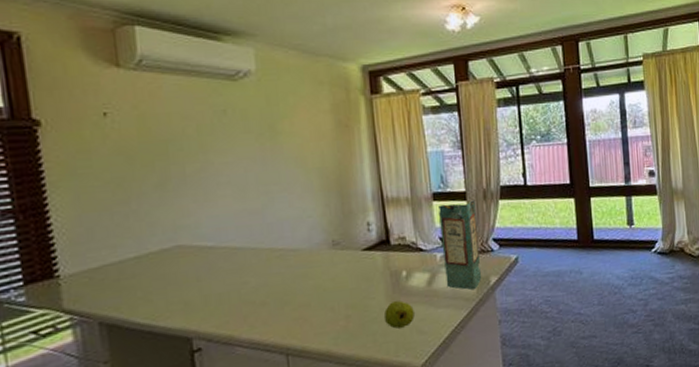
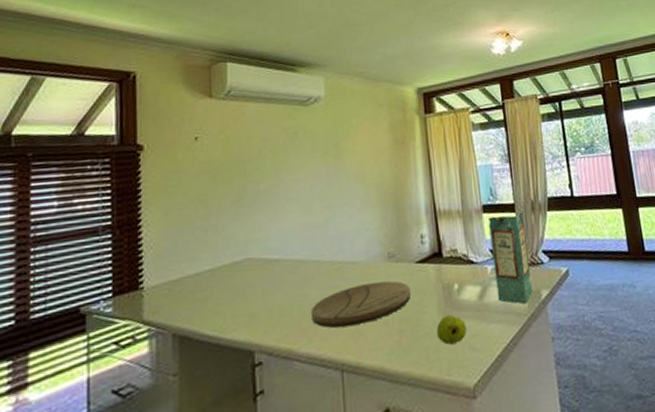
cutting board: none [252,268,357,315] -> present [312,280,411,328]

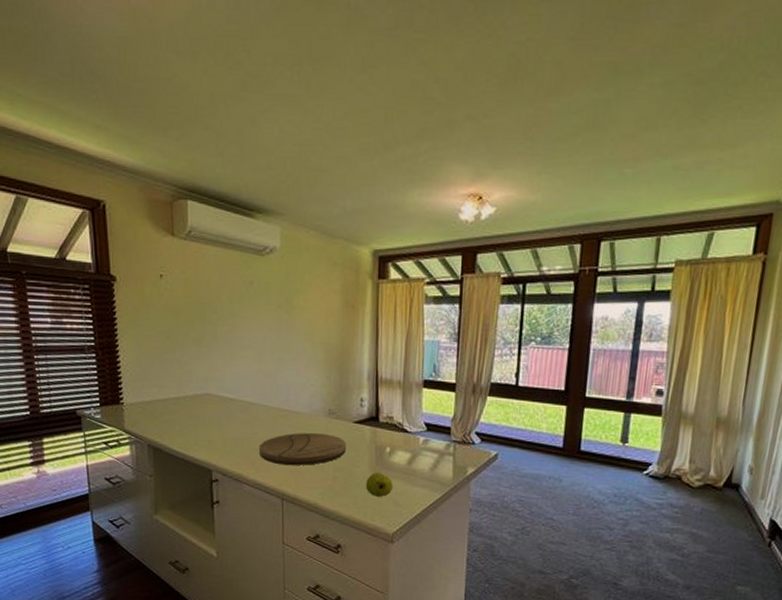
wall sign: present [488,211,532,305] -> none [425,392,463,477]

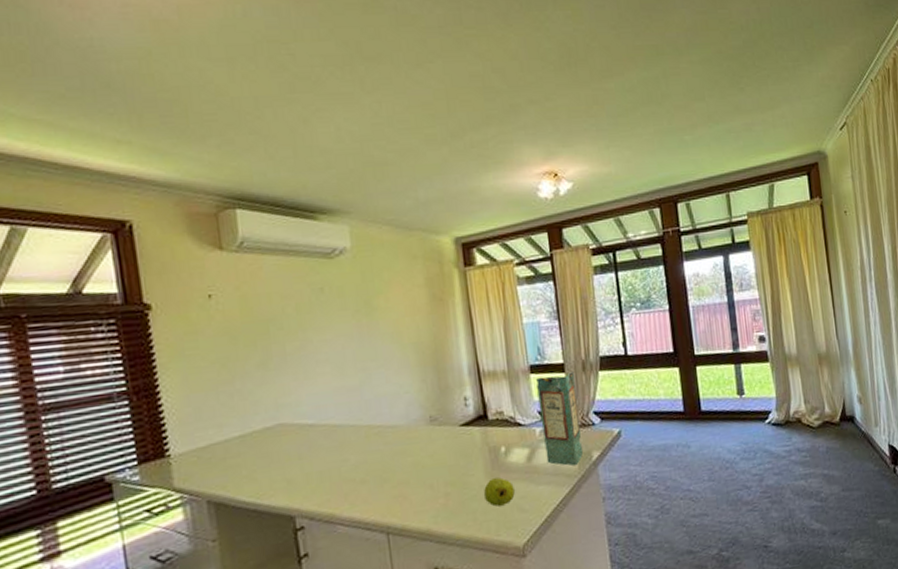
cutting board: present [260,432,346,466] -> none [352,444,456,492]
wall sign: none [425,392,463,477] -> present [536,372,583,466]

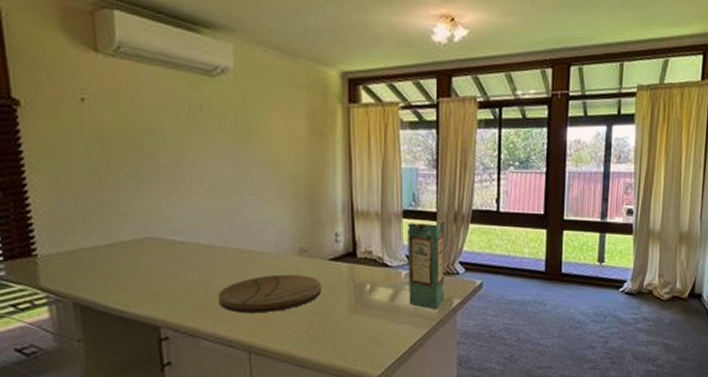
cutting board: none [352,444,456,492] -> present [219,274,321,314]
fruit: present [483,477,516,507] -> none [345,313,376,339]

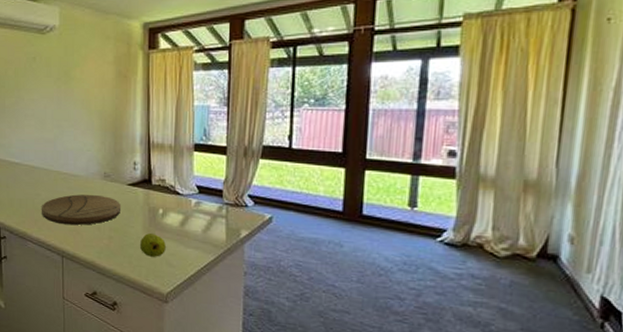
fruit: none [345,313,376,339] -> present [139,233,167,257]
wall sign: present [408,221,445,310] -> none [197,155,235,239]

